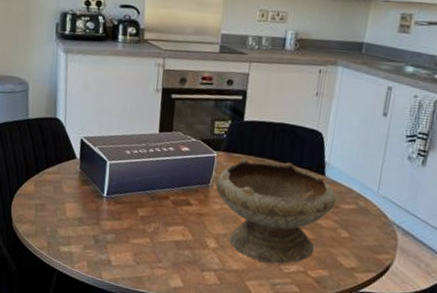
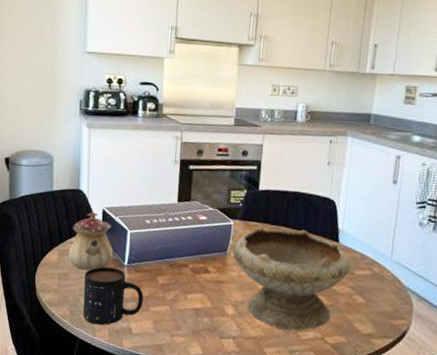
teapot: none [45,142,92,202] -> present [68,212,113,270]
mug: none [60,197,123,257] -> present [82,266,144,325]

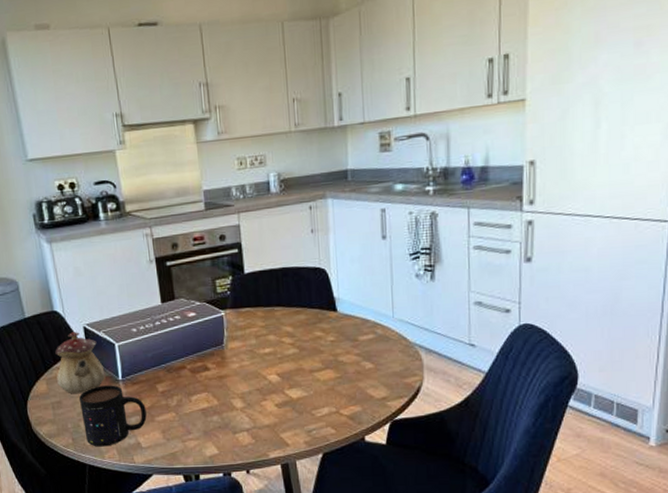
bowl: present [232,226,351,331] -> none [229,305,353,411]

